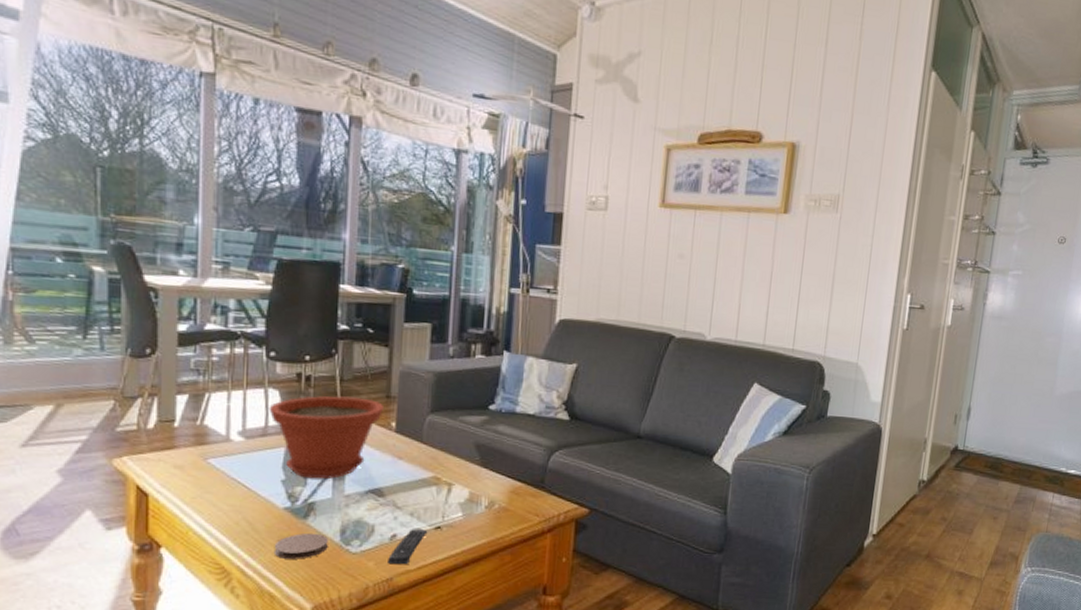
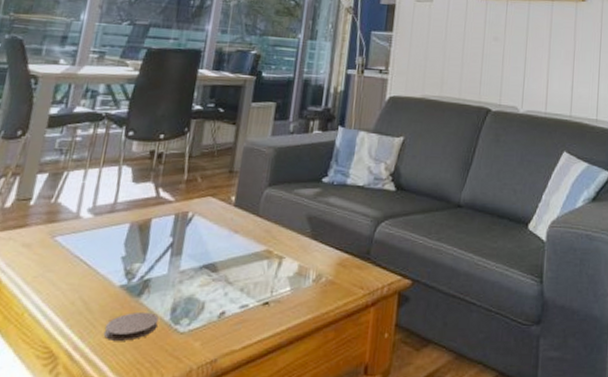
plant pot: present [268,396,383,480] -> none [120,172,226,255]
remote control: present [388,528,428,565] -> none [214,304,256,345]

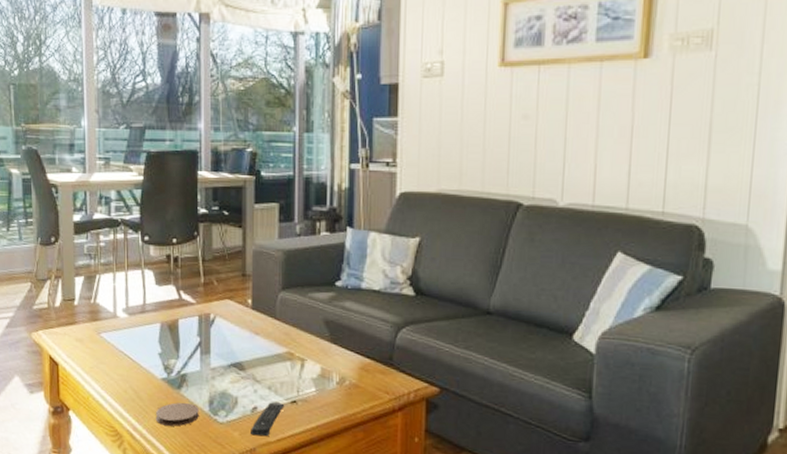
remote control: none [214,304,256,345] -> present [251,401,285,437]

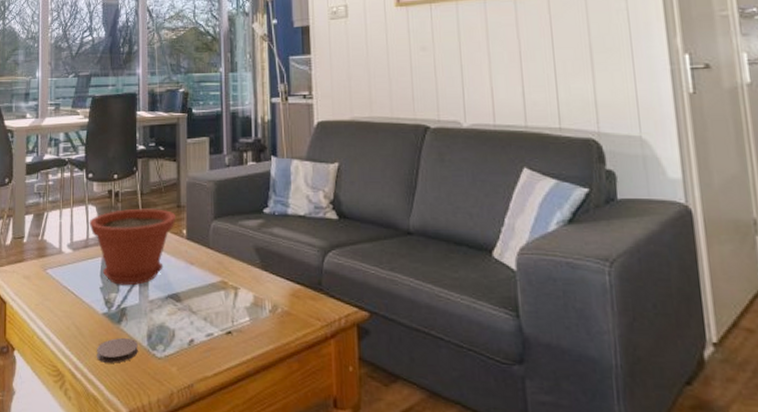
plant pot: none [145,275,240,353] -> present [89,208,175,286]
remote control: present [251,401,285,437] -> none [188,333,220,371]

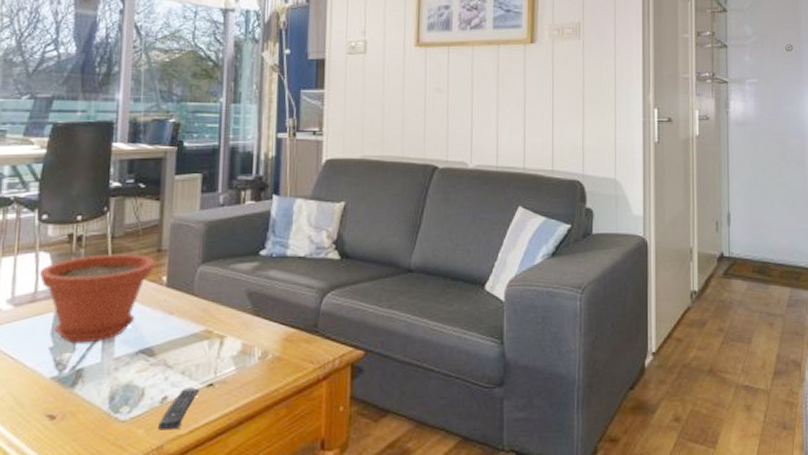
coaster: present [96,337,138,363] -> none [38,402,96,434]
remote control: none [188,333,220,371] -> present [158,387,200,430]

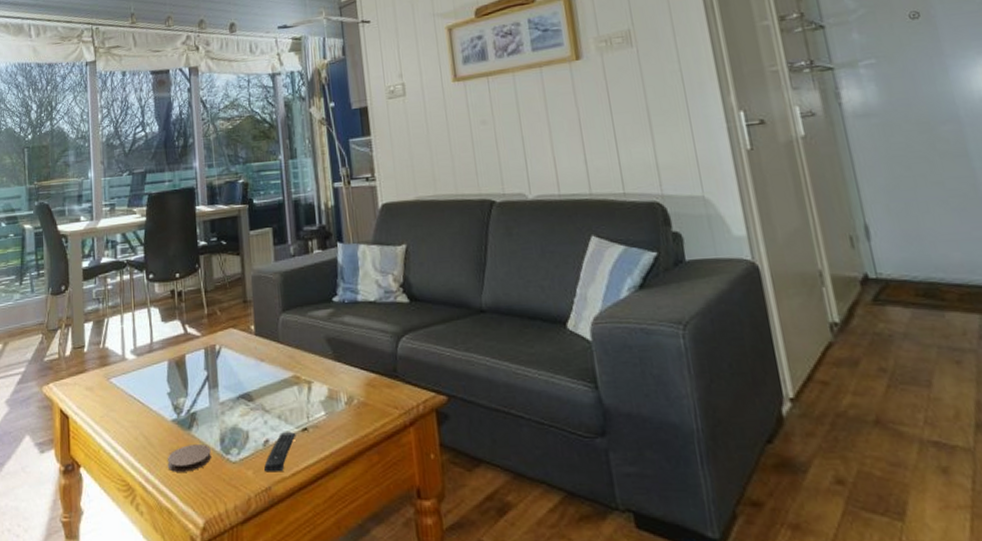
coaster: none [38,402,96,434] -> present [167,443,211,472]
plant pot: present [39,254,154,344] -> none [152,305,242,389]

